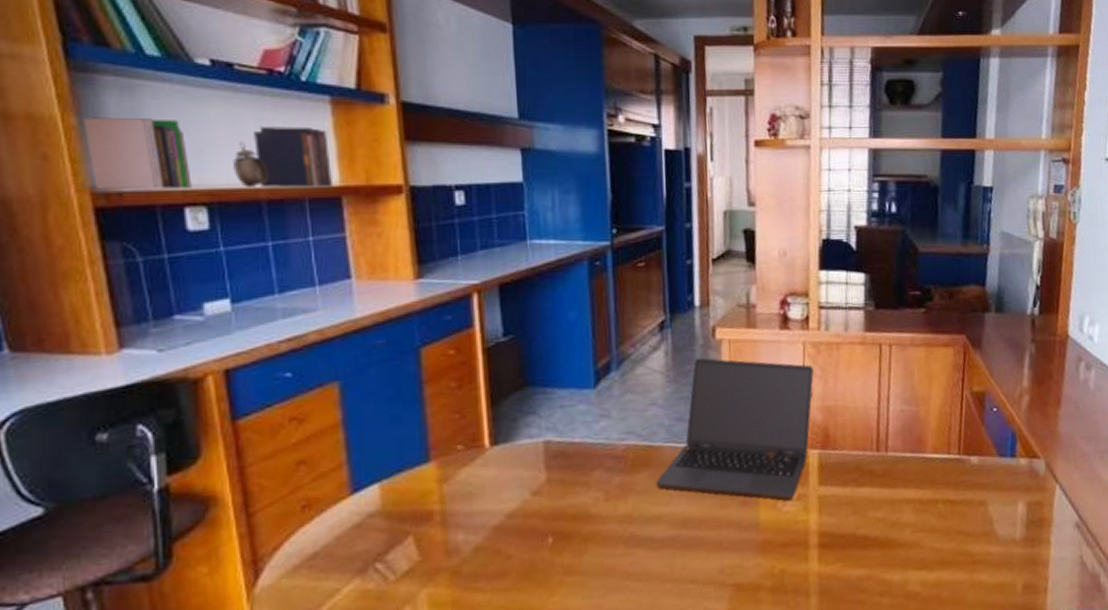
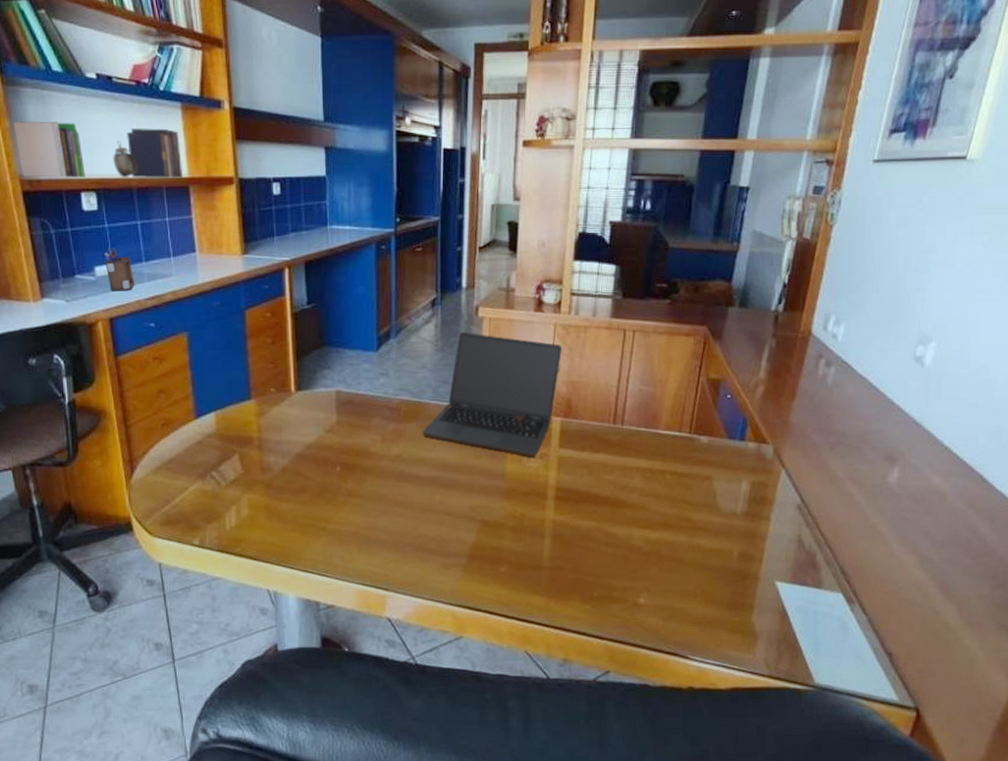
desk organizer: none [218,277,263,334] -> present [104,247,135,291]

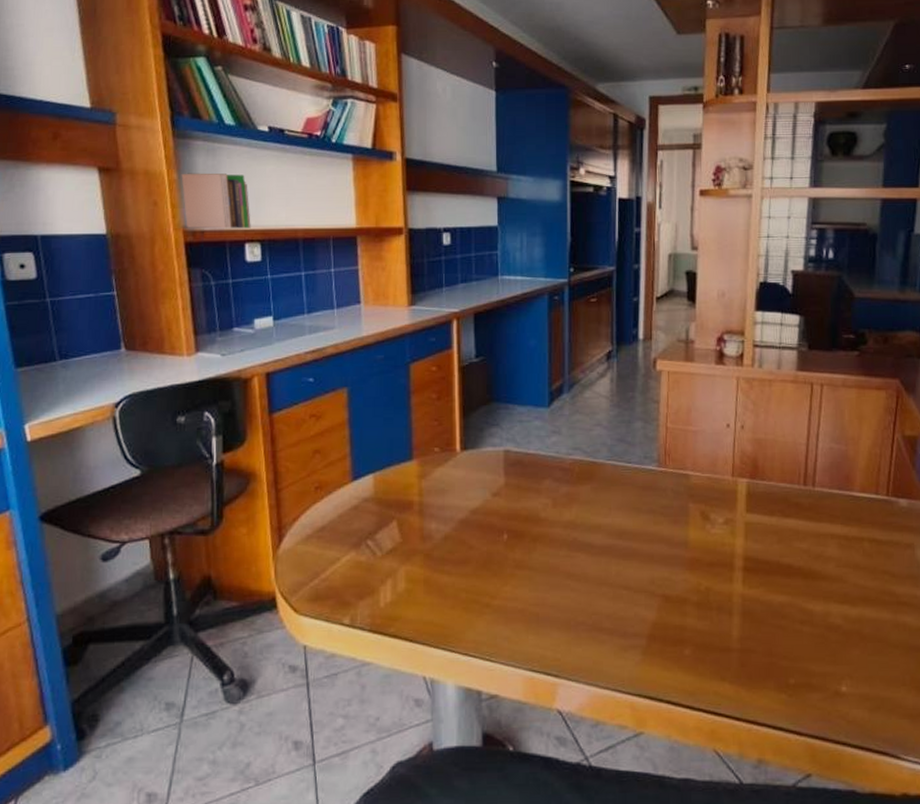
desk organizer: present [104,247,135,291] -> none [265,299,295,345]
alarm clock: present [113,140,137,178] -> none [280,191,304,229]
books: present [127,127,183,179] -> none [296,178,352,230]
laptop: present [422,332,562,457] -> none [597,386,746,523]

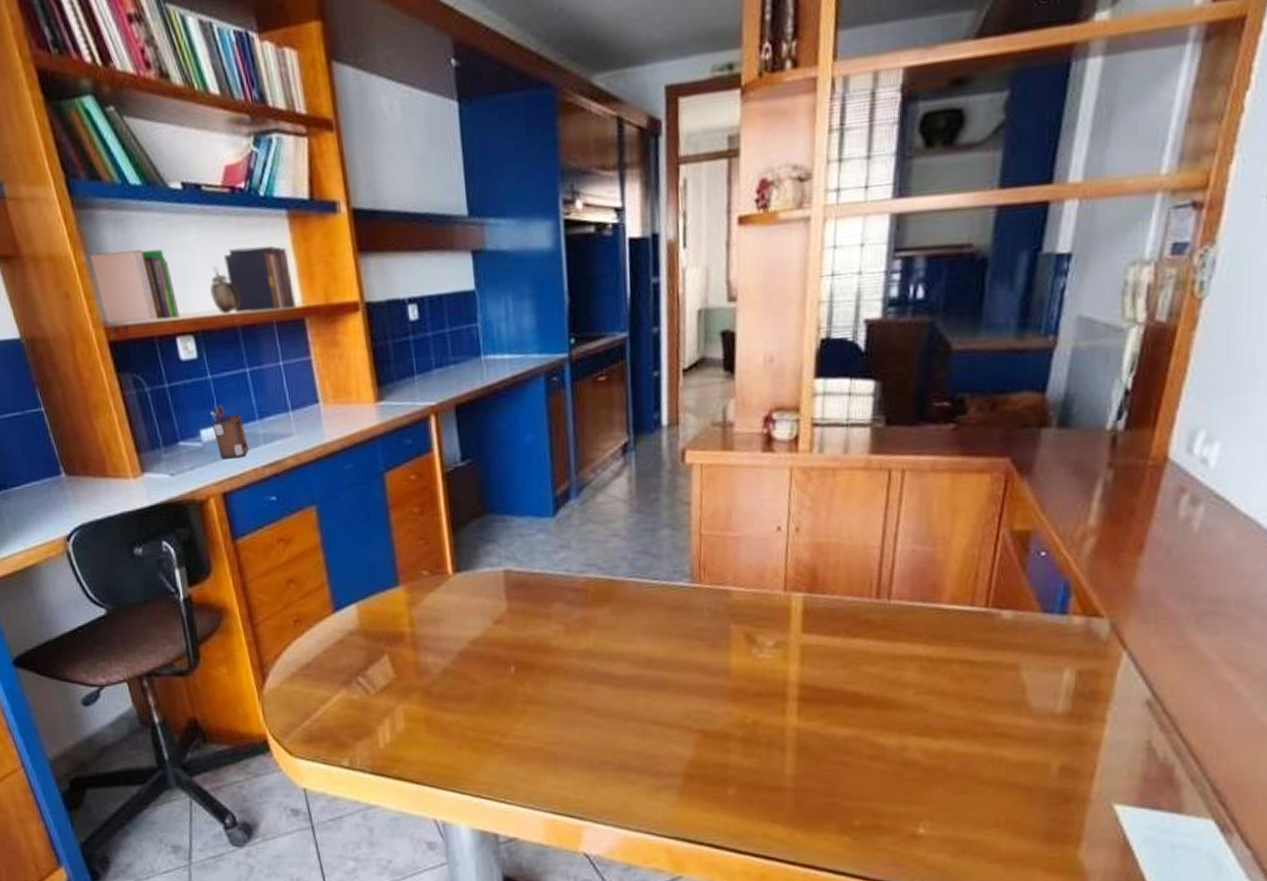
desk organizer: none [265,299,295,345] -> present [210,404,249,460]
alarm clock: none [280,191,304,229] -> present [210,266,241,315]
books: none [296,178,352,230] -> present [224,245,296,314]

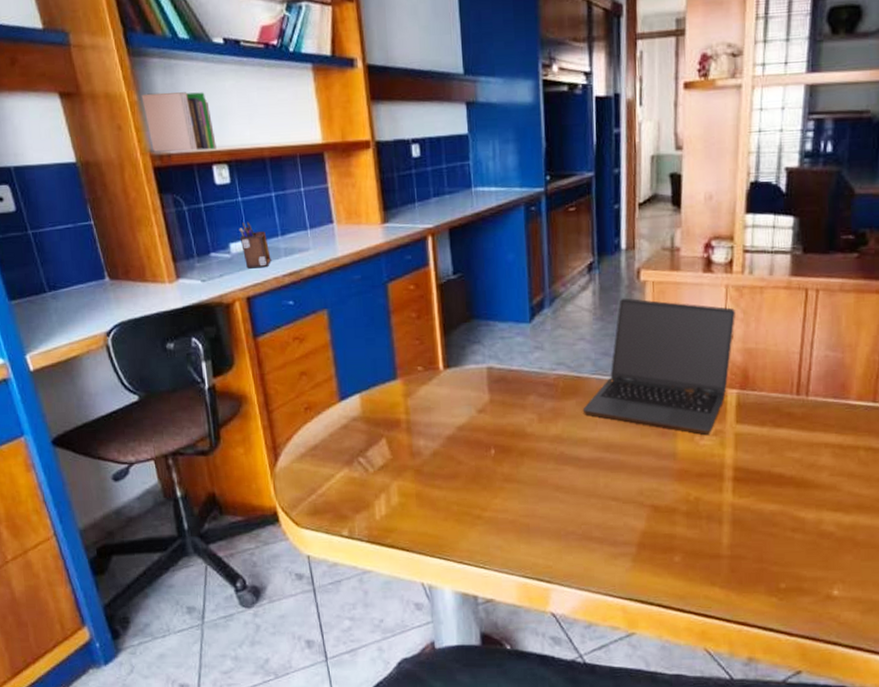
alarm clock: present [210,266,241,315] -> none [244,107,269,148]
books: present [224,245,296,314] -> none [257,92,317,147]
laptop: none [617,485,802,647] -> present [582,298,735,435]

